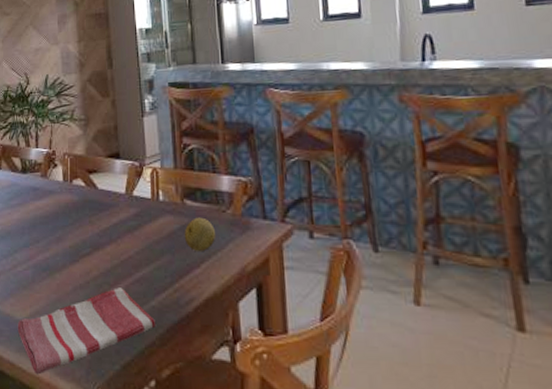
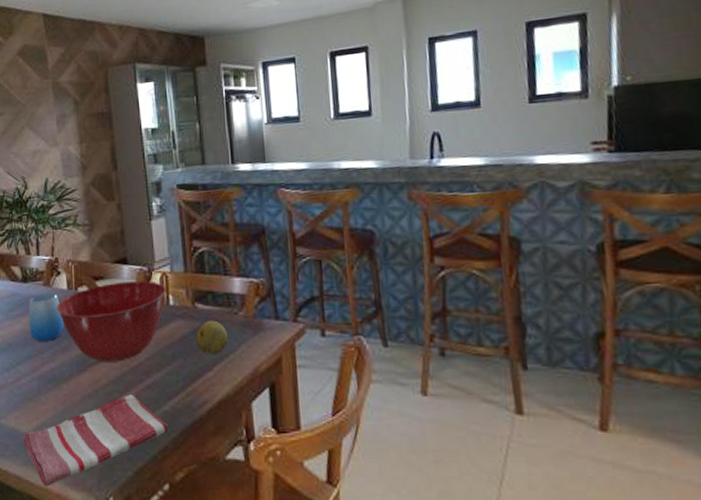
cup: none [26,183,59,231] -> present [28,292,64,342]
mixing bowl: none [53,175,156,254] -> present [57,280,166,363]

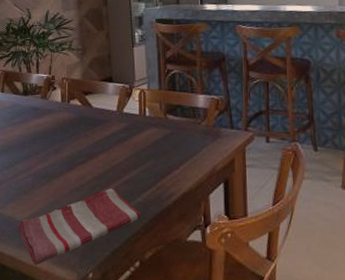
cup: present [28,292,64,342] -> none [27,104,57,145]
mixing bowl: present [57,280,166,363] -> none [52,96,143,162]
fruit: present [195,320,228,355] -> none [166,129,192,157]

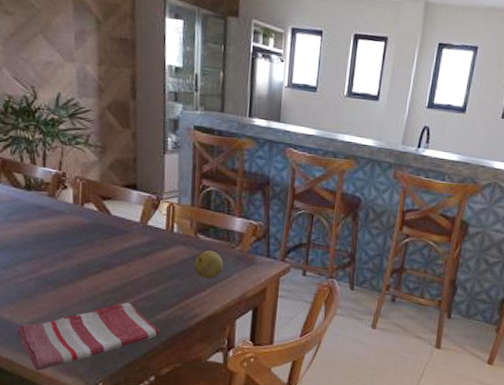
fruit: none [166,129,192,157] -> present [194,250,223,279]

